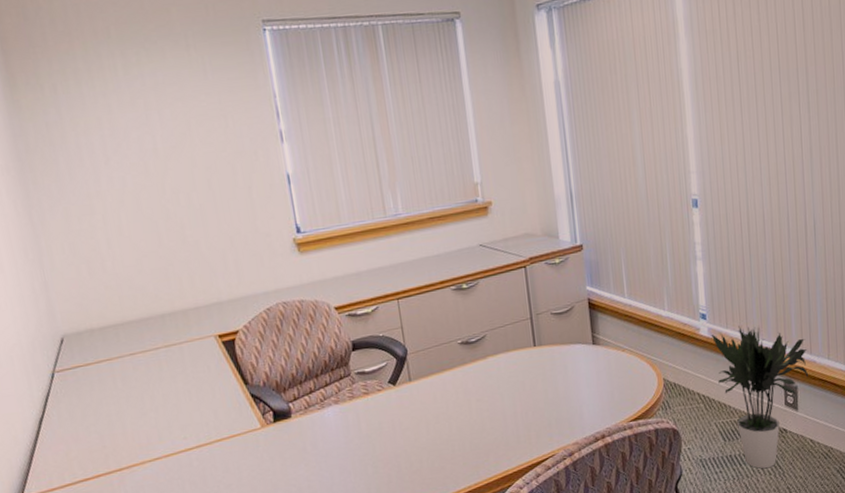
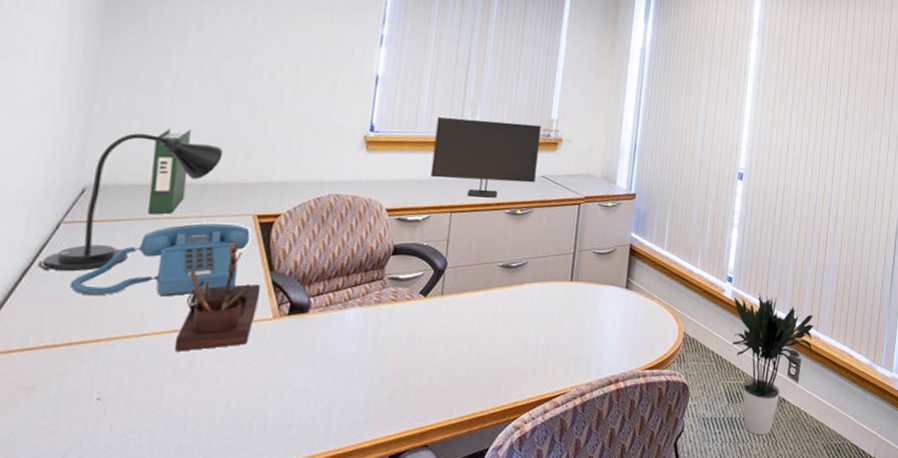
desk lamp: none [48,275,170,417] -> present [37,133,223,271]
telephone: none [80,347,219,433] -> present [69,222,250,297]
binder: none [106,265,150,352] -> present [148,129,191,215]
desk organizer: none [176,364,246,469] -> present [174,242,261,351]
computer monitor: none [358,192,502,280] -> present [430,117,572,198]

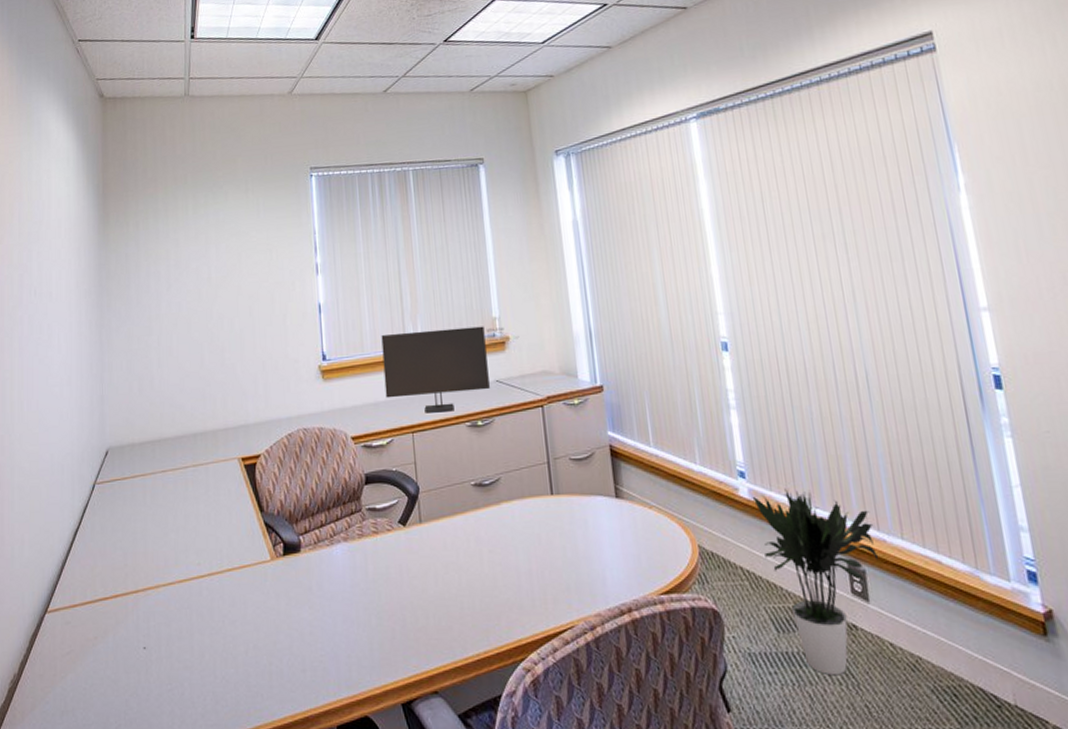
desk lamp: present [37,133,223,271] -> none [84,393,205,529]
telephone: present [69,222,250,297] -> none [109,469,239,550]
binder: present [148,129,191,215] -> none [152,384,182,468]
desk organizer: present [174,242,261,351] -> none [195,487,256,598]

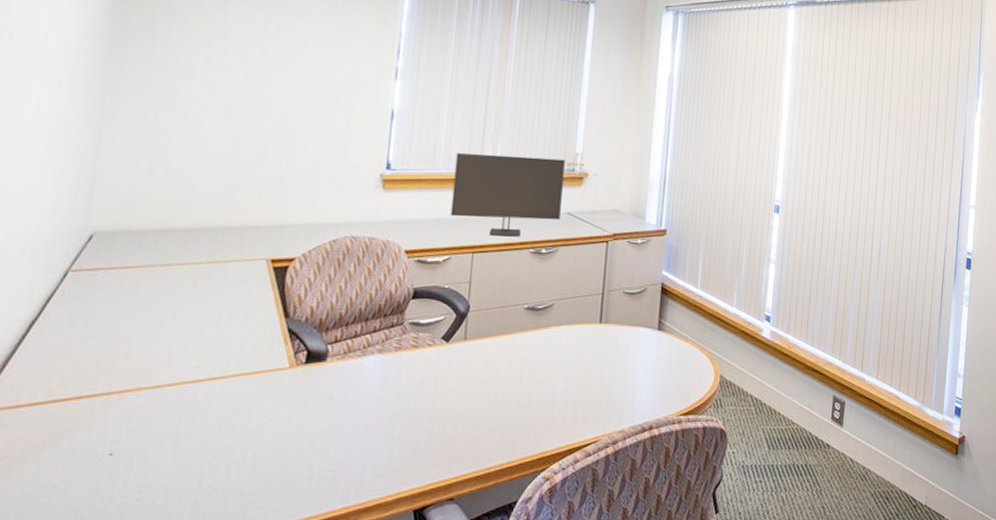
potted plant: present [752,488,879,676] -> none [772,332,859,484]

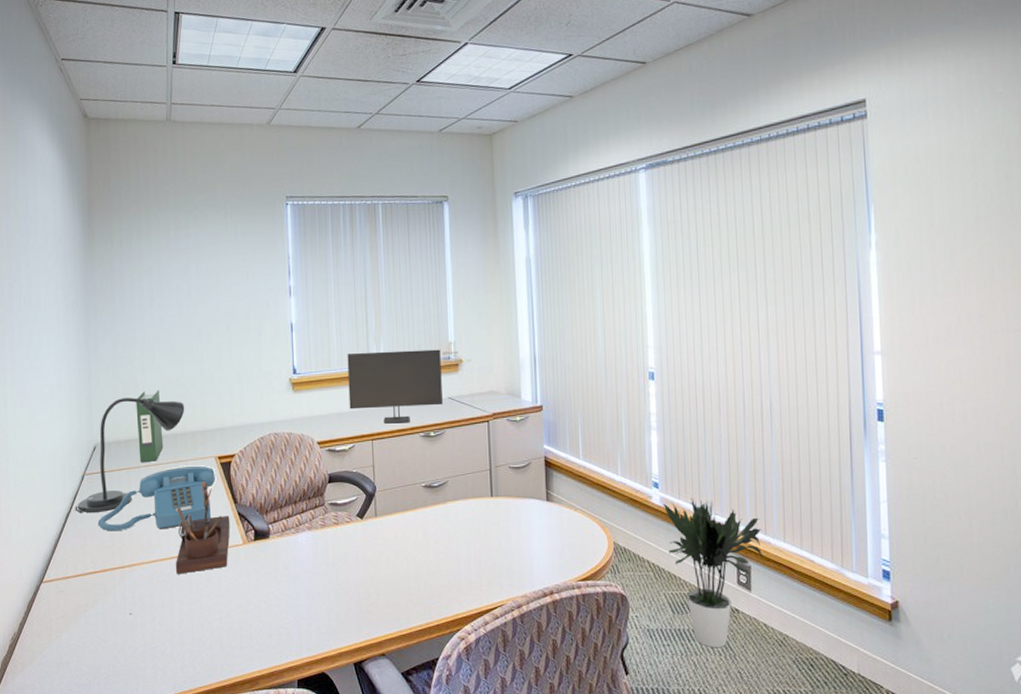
desk lamp: none [45,176,235,322] -> present [75,397,185,514]
telephone: none [78,268,264,347] -> present [97,465,215,532]
binder: none [158,170,201,261] -> present [136,389,164,463]
desk organizer: none [188,289,276,403] -> present [175,481,230,574]
potted plant: none [772,332,859,484] -> present [663,497,763,648]

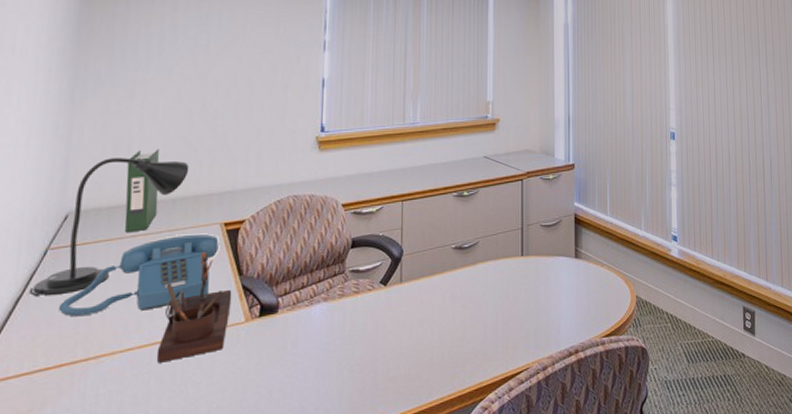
computer monitor: present [347,349,472,424] -> none [380,108,509,184]
potted plant: present [663,497,763,648] -> none [680,249,765,394]

